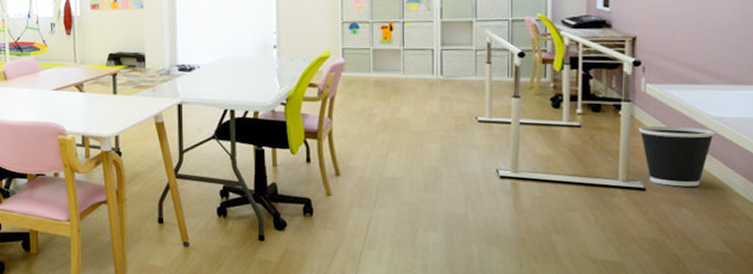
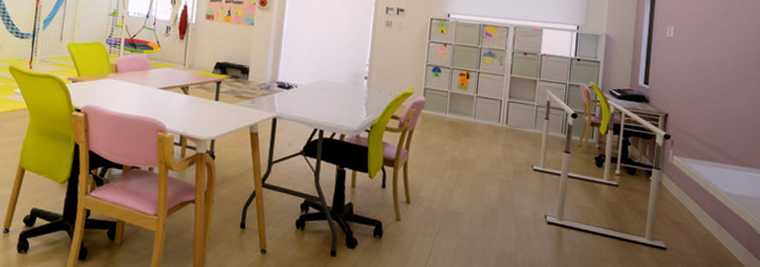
wastebasket: present [639,125,715,187] -> none [664,193,725,252]

